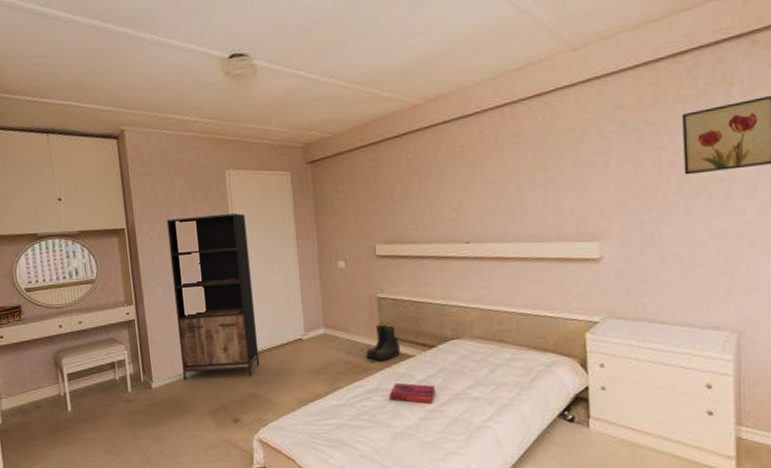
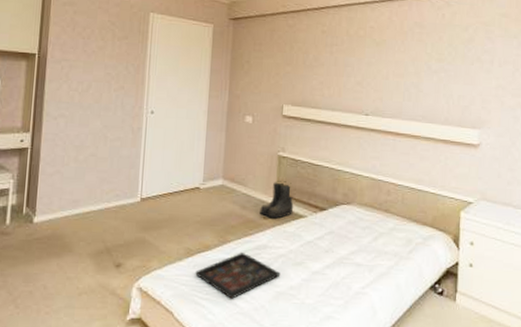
bookshelf: present [166,213,260,381] -> none [70,51,163,220]
decorative tray: none [310,398,396,443] -> present [195,253,281,299]
hardback book: present [389,382,435,404] -> none [276,241,321,265]

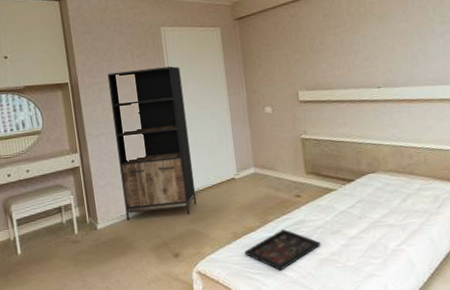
bookshelf: none [70,51,163,220] -> present [107,66,197,221]
boots: present [258,181,294,219] -> none [292,160,324,196]

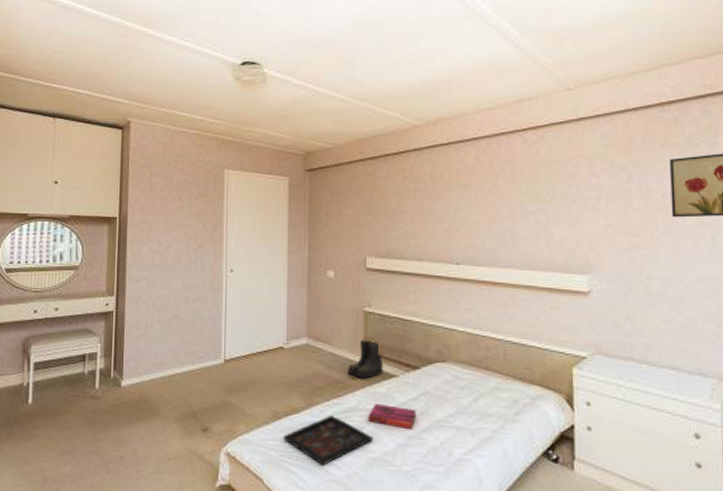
bookshelf: present [107,66,197,221] -> none [156,212,239,383]
boots: none [292,160,324,196] -> present [346,338,384,379]
hardback book: none [314,214,355,232] -> present [368,403,416,429]

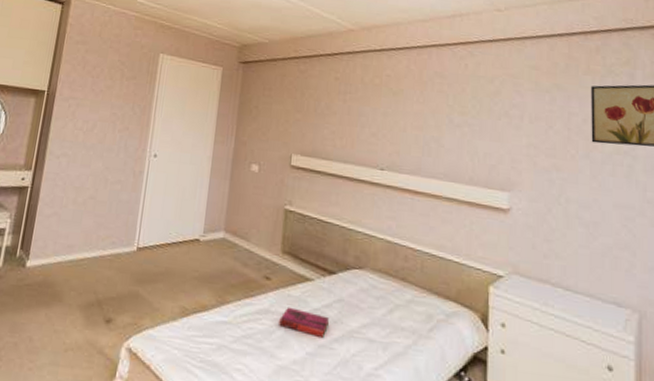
decorative tray: present [283,416,374,465] -> none [189,316,283,370]
boots: present [346,338,384,379] -> none [261,237,300,280]

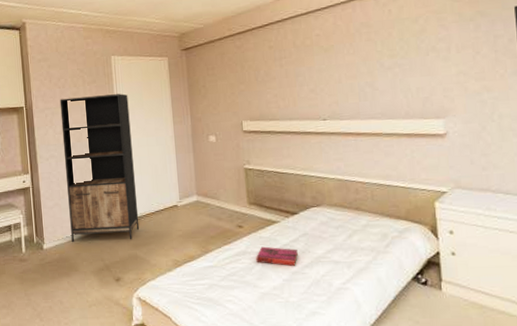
bookshelf: none [63,90,169,272] -> present [59,93,140,243]

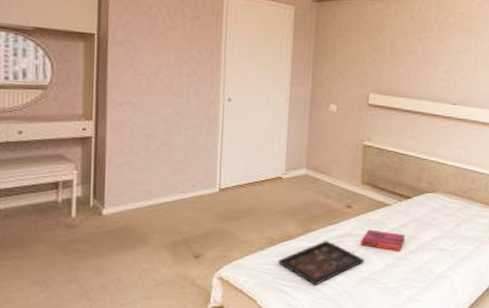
bookshelf: present [59,93,140,243] -> none [143,32,239,211]
decorative tray: none [185,260,263,302] -> present [278,241,365,285]

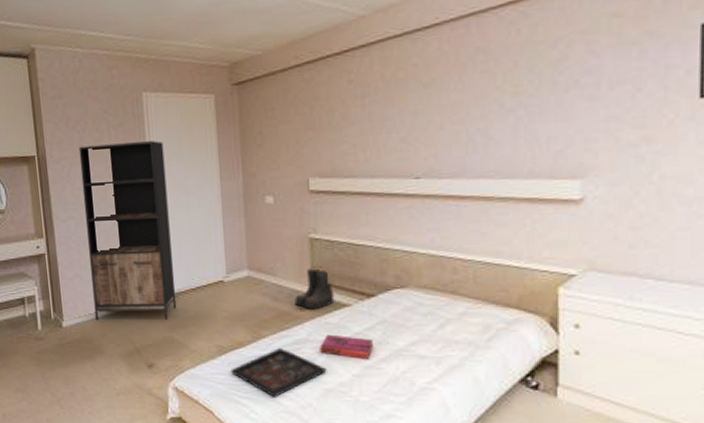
bookshelf: none [143,32,239,211] -> present [78,141,177,321]
boots: none [343,170,379,207] -> present [293,267,335,310]

